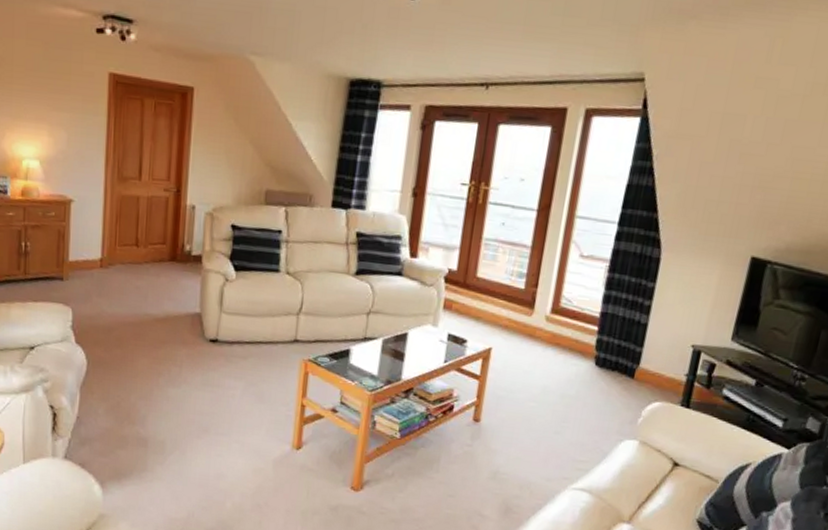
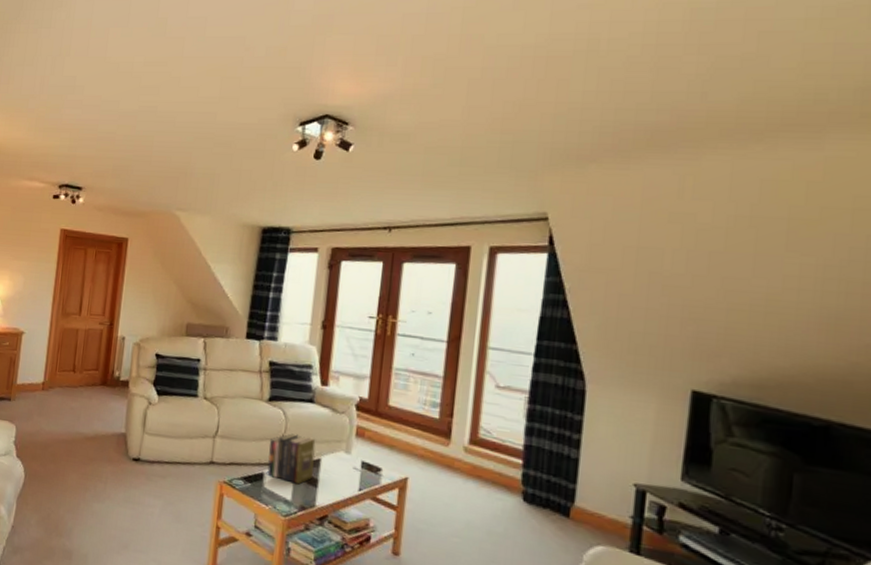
books: none [353,308,404,359] -> present [267,433,316,485]

